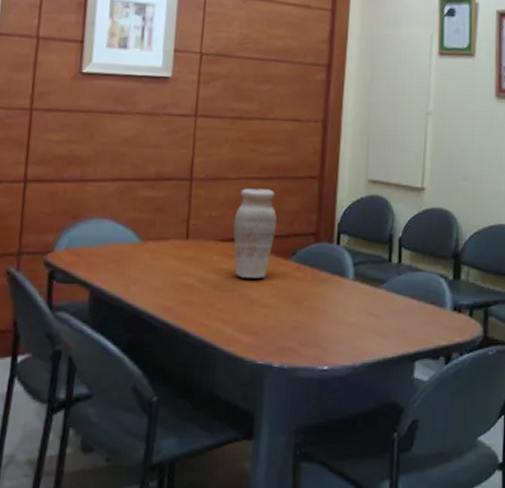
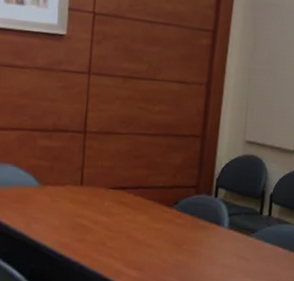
vase: present [233,188,277,278] -> none [122,142,162,223]

